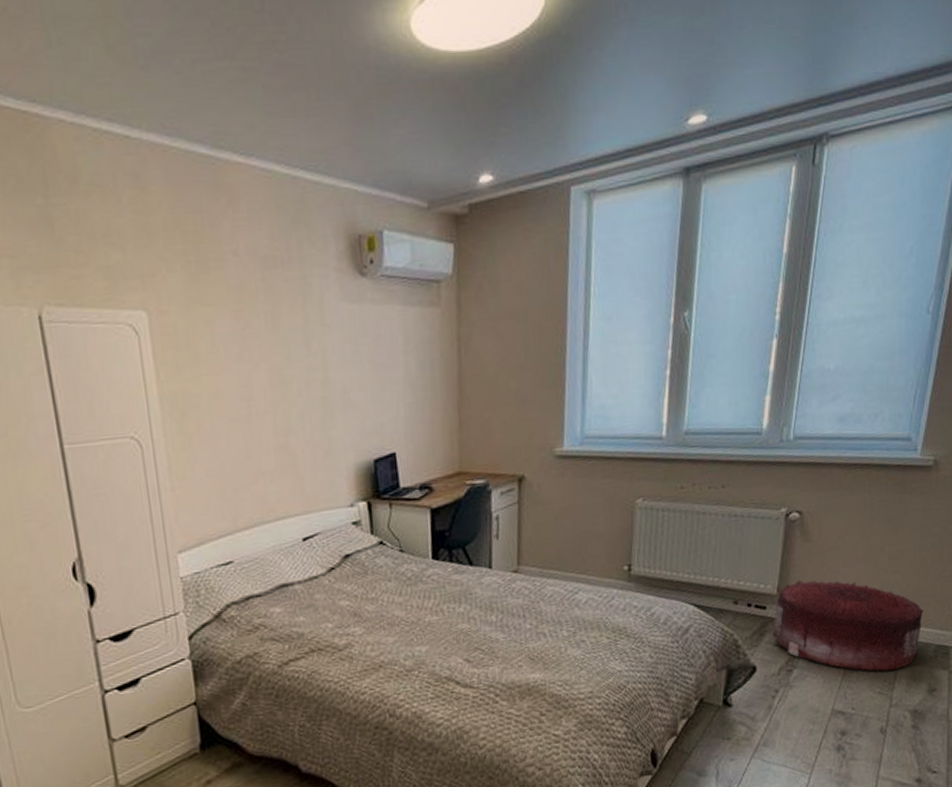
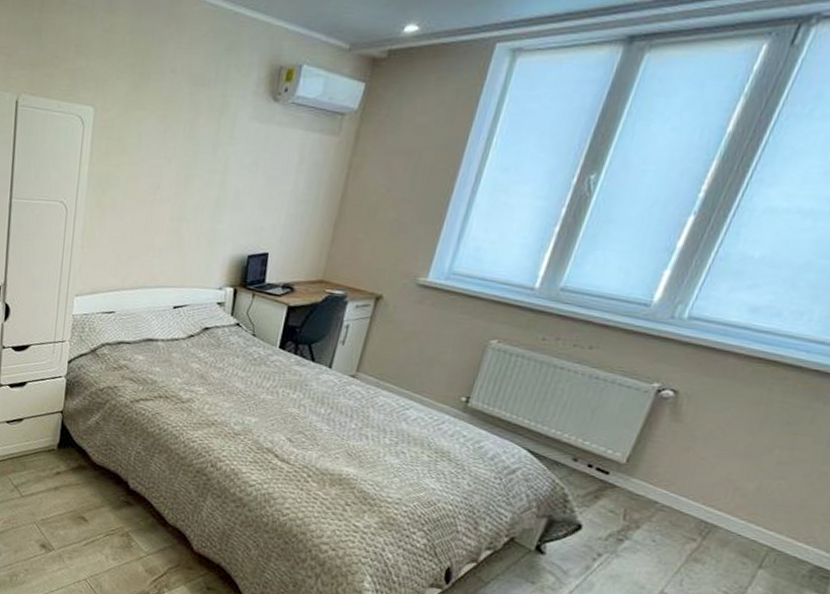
pouf: present [772,580,923,672] -> none [608,457,807,577]

